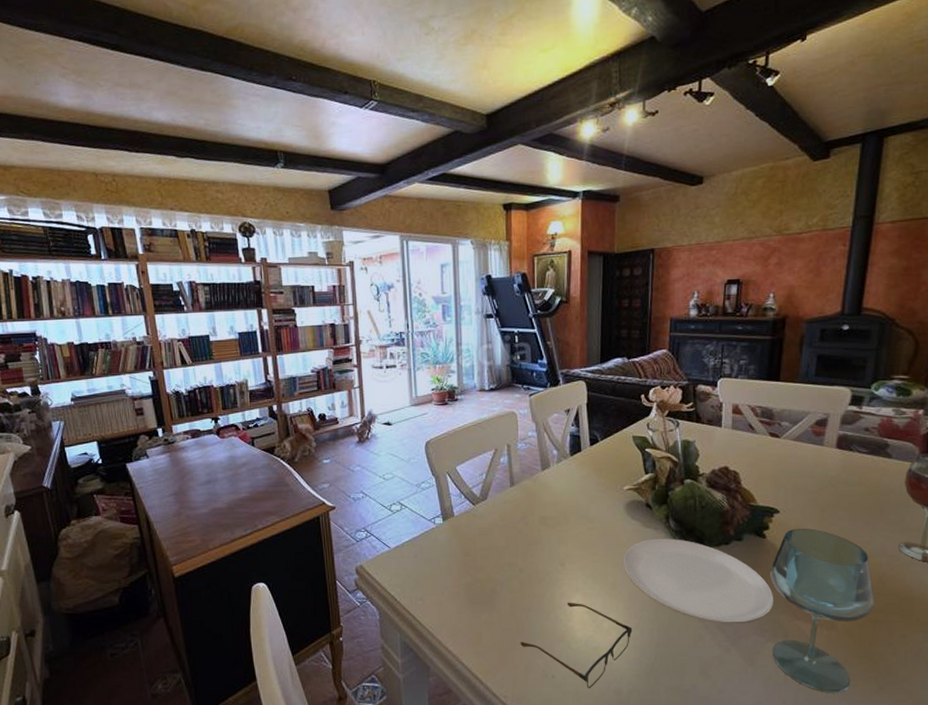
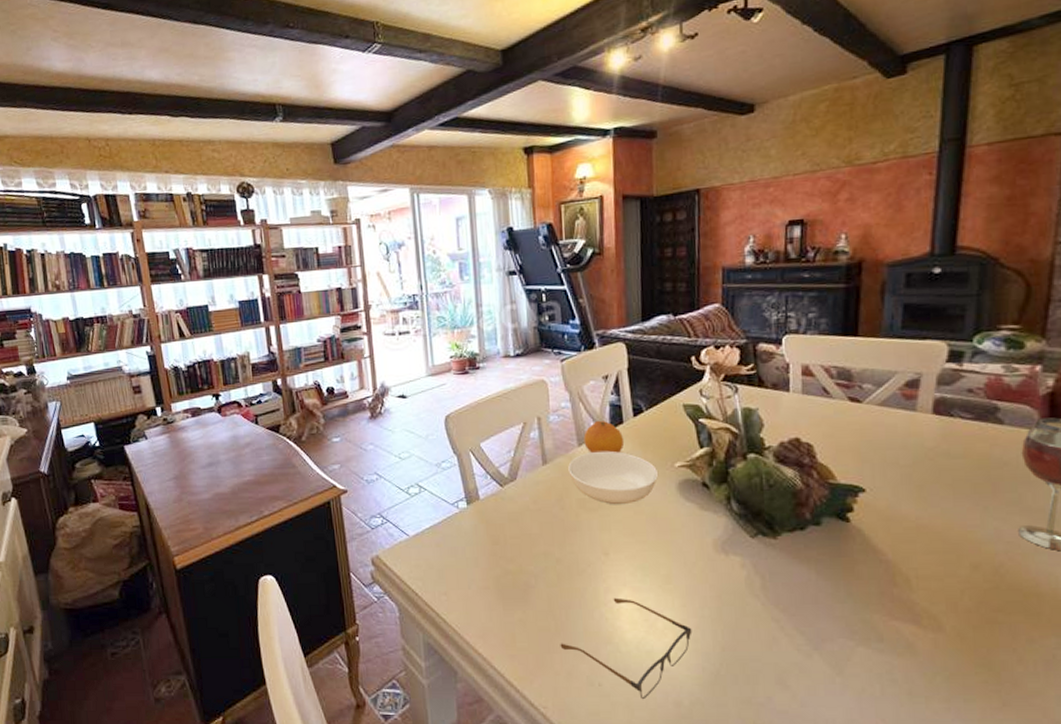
bowl: none [532,475,610,522] -> present [568,450,659,505]
fruit: none [547,448,582,477] -> present [583,420,625,453]
plate: present [624,538,774,624] -> none [678,522,864,625]
wine glass: present [770,528,875,694] -> none [857,509,992,710]

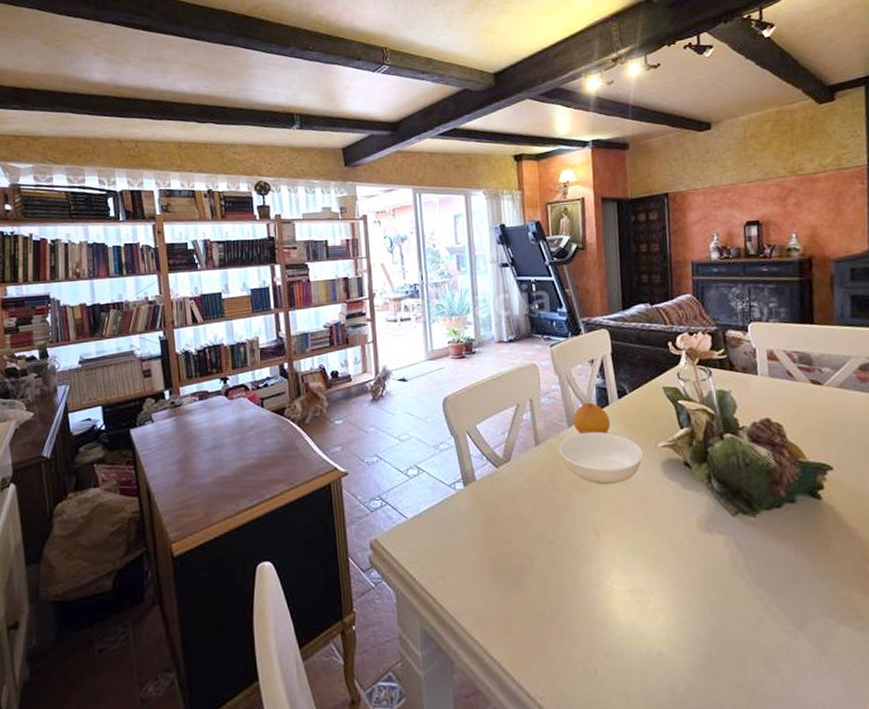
eyeglasses: present [560,597,692,700] -> none [555,579,683,687]

